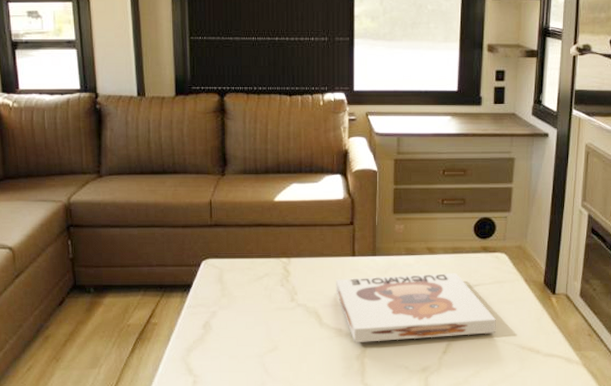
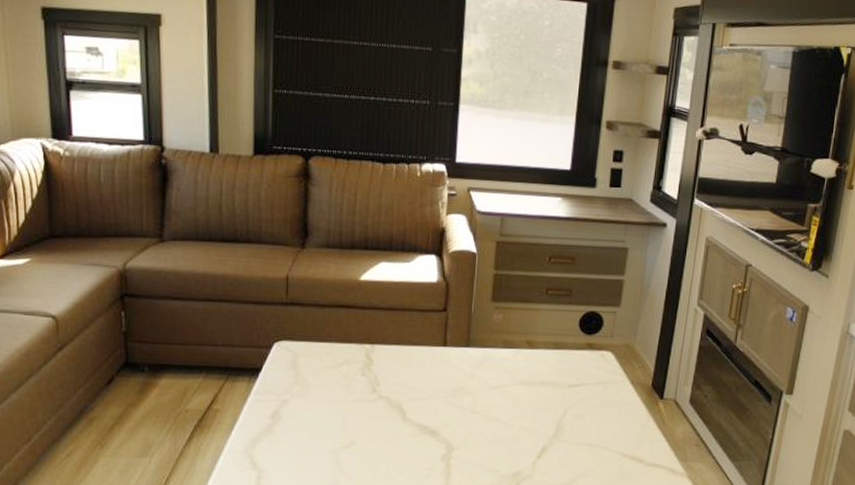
board game: present [336,273,496,342] -> none [423,370,597,442]

